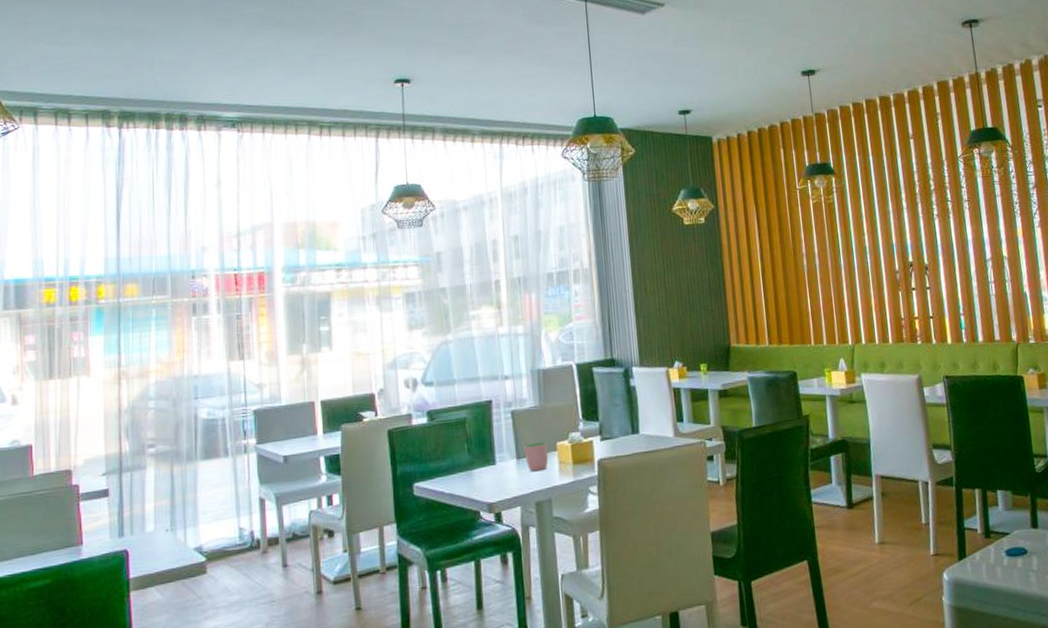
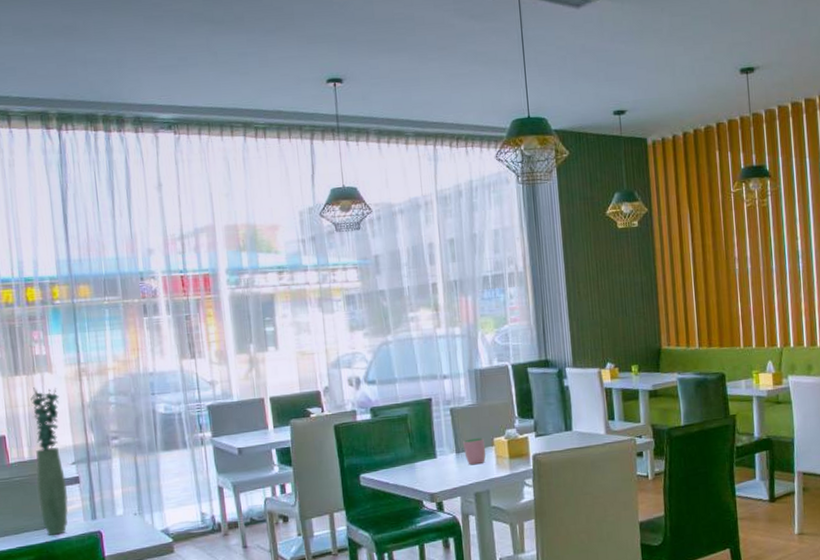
vase: none [60,392,95,557] -> present [30,387,69,536]

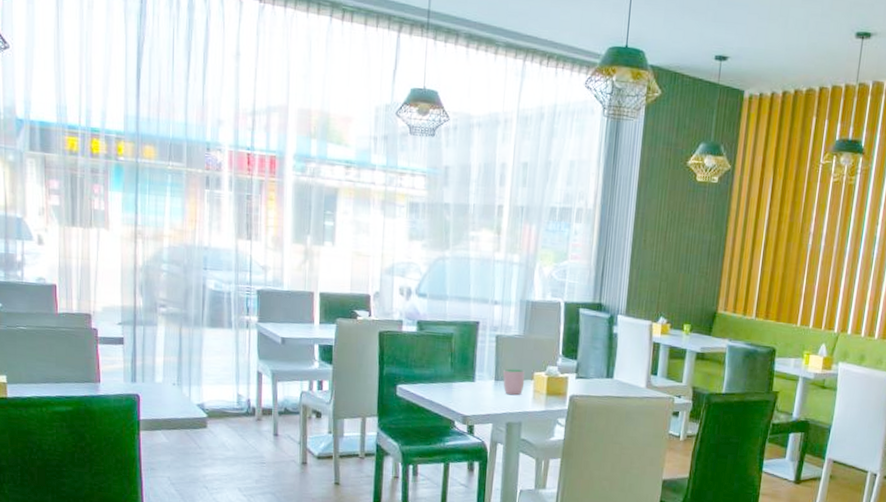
vase: present [30,387,69,536] -> none [81,241,113,391]

